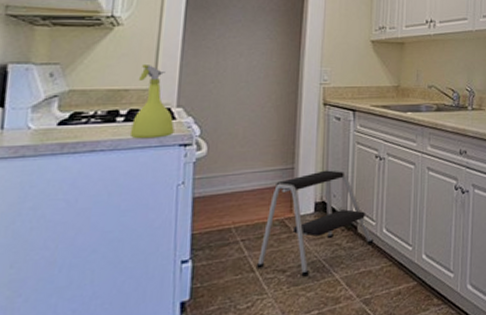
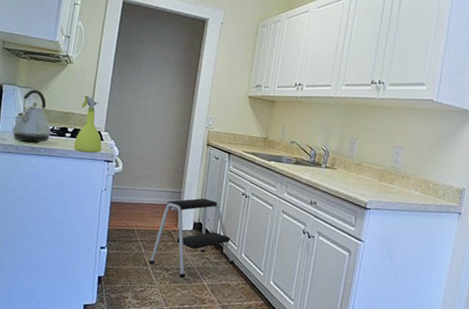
kettle: none [27,66,92,139] -> present [12,89,51,143]

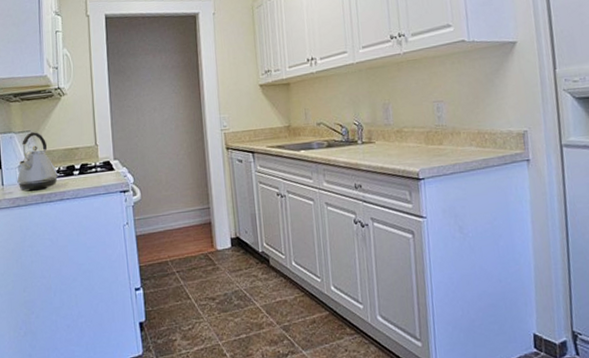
spray bottle: present [73,96,102,154] -> none [83,125,115,189]
step stool: present [148,198,235,278] -> none [191,208,286,304]

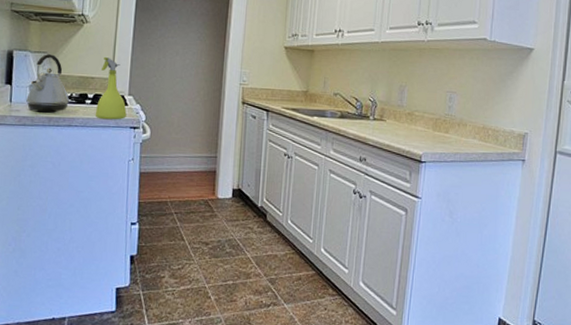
spray bottle: none [83,125,115,189] -> present [95,57,127,120]

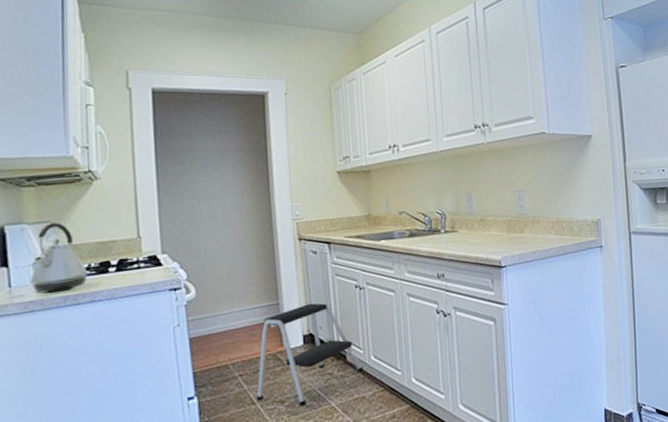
spray bottle: present [95,57,127,120] -> none [122,215,163,287]
step stool: none [185,162,281,251] -> present [256,303,364,406]

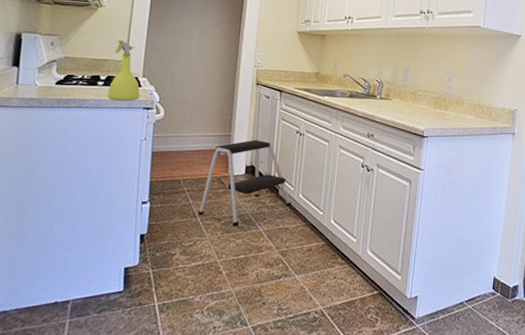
kettle: present [30,222,87,294] -> none [34,37,80,95]
spray bottle: none [122,215,163,287] -> present [107,40,140,101]

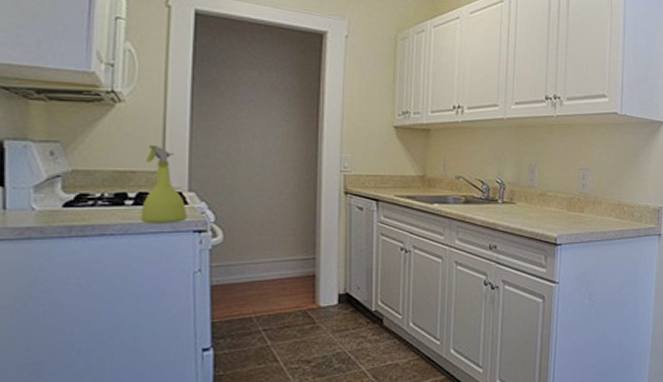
step stool: present [197,140,292,226] -> none [279,261,401,368]

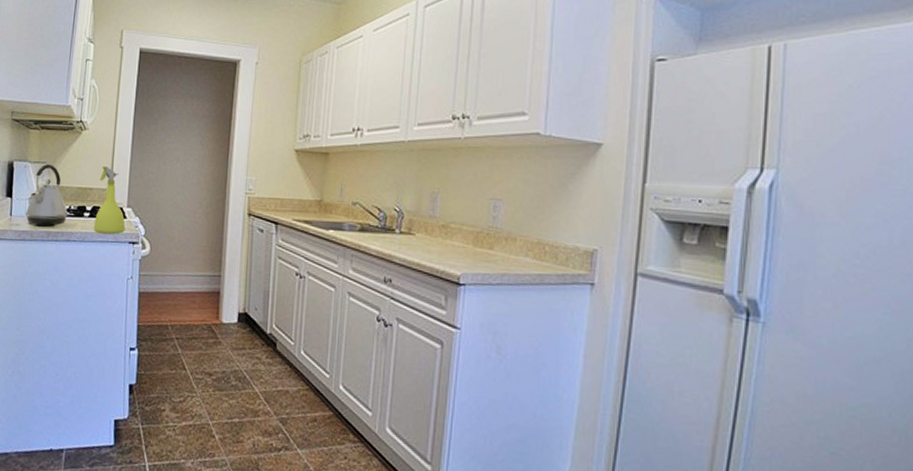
kettle: none [30,144,99,220] -> present [26,164,68,227]

